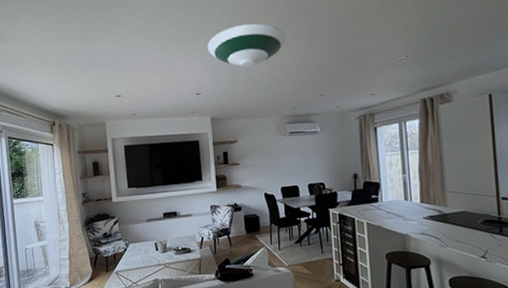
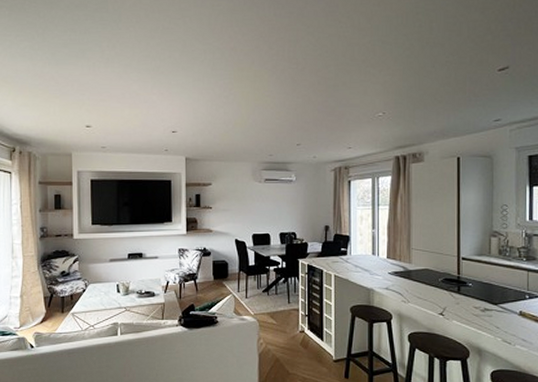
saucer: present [207,23,287,68] -> none [187,65,269,110]

